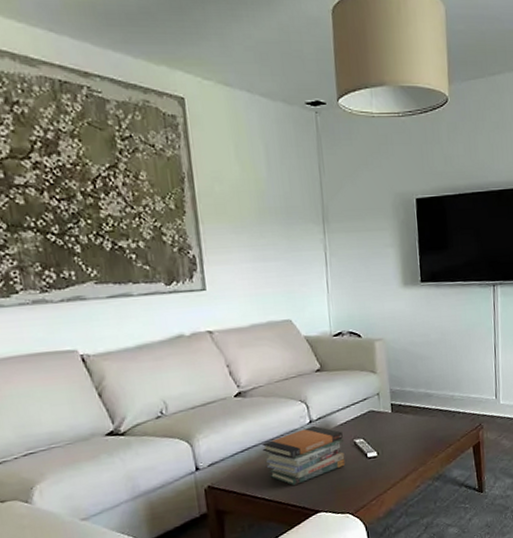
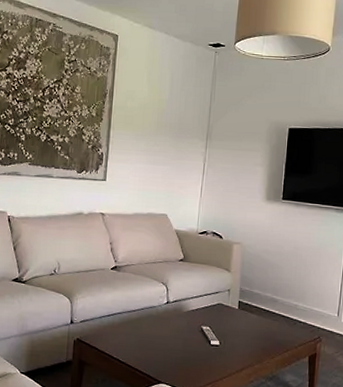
book stack: present [262,426,346,486] -> none [124,307,193,355]

